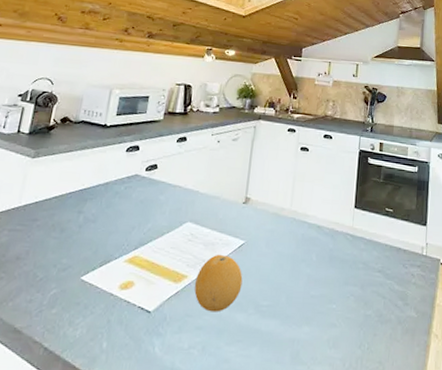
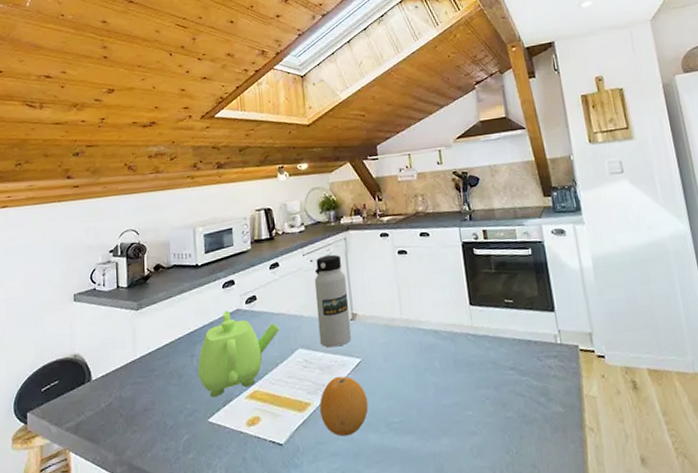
teapot: none [80,174,174,256] -> present [197,310,280,397]
water bottle: none [209,139,248,226] -> present [314,254,352,348]

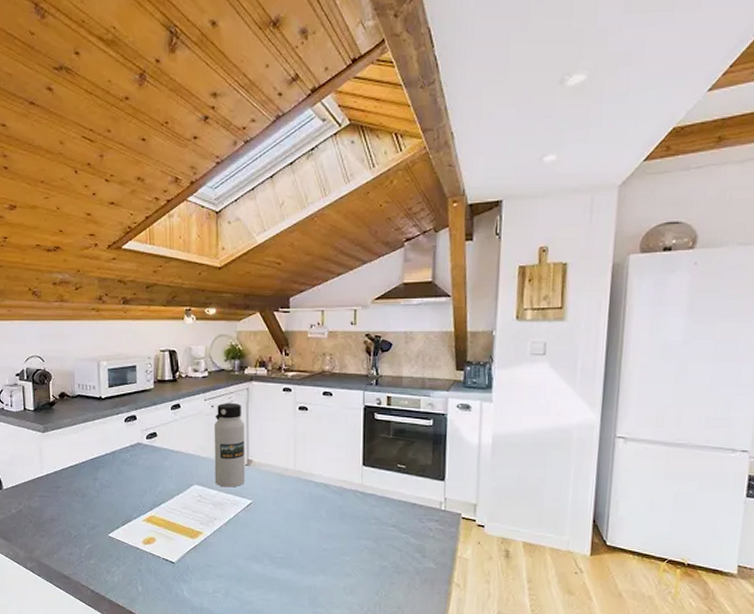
teapot: present [197,310,280,397] -> none [99,443,177,516]
fruit: present [319,376,369,437] -> none [209,513,255,563]

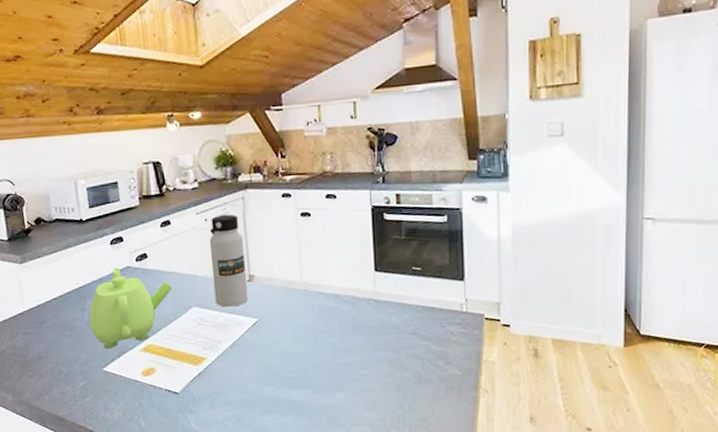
teapot: none [99,443,177,516] -> present [89,267,173,348]

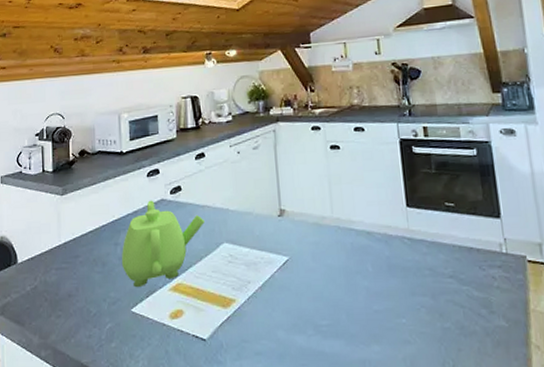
water bottle: present [209,214,249,307] -> none [241,146,280,244]

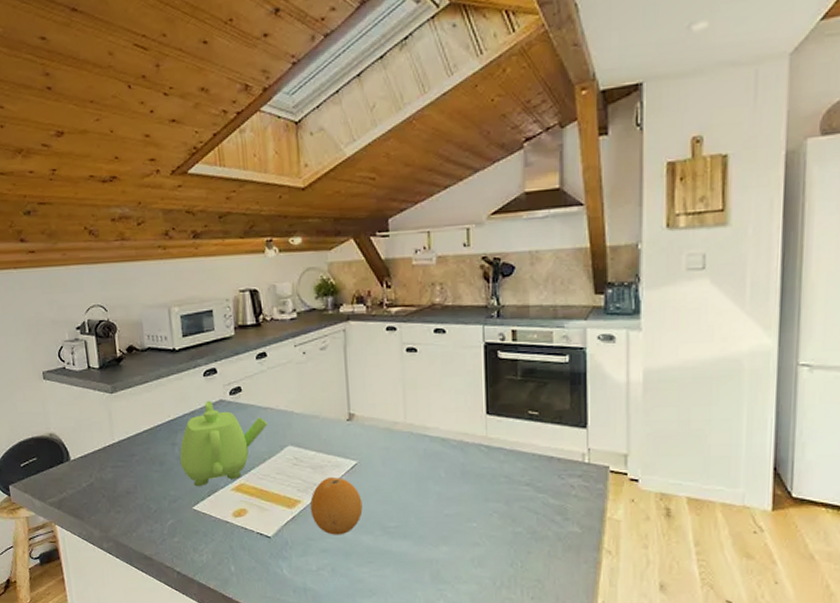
fruit: none [244,273,295,336] -> present [310,476,363,535]

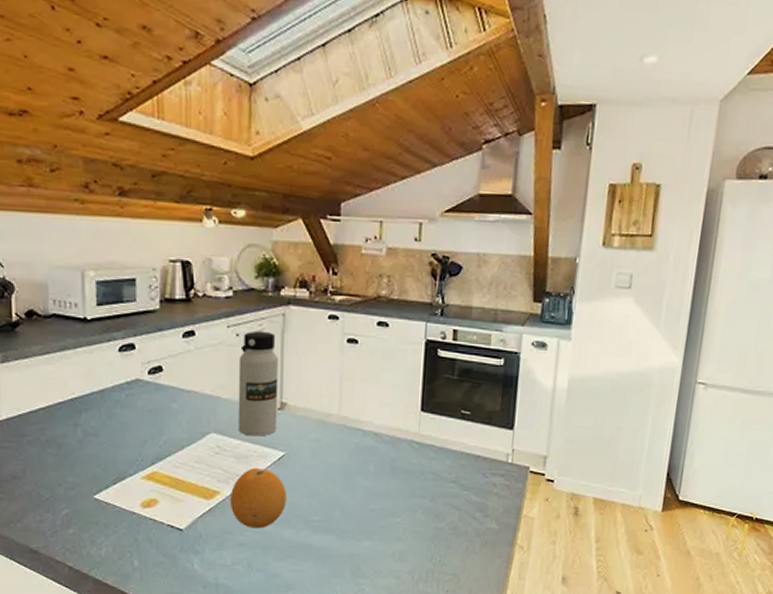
teapot: present [180,400,267,486] -> none [82,379,189,473]
water bottle: none [307,347,348,447] -> present [238,330,279,437]

